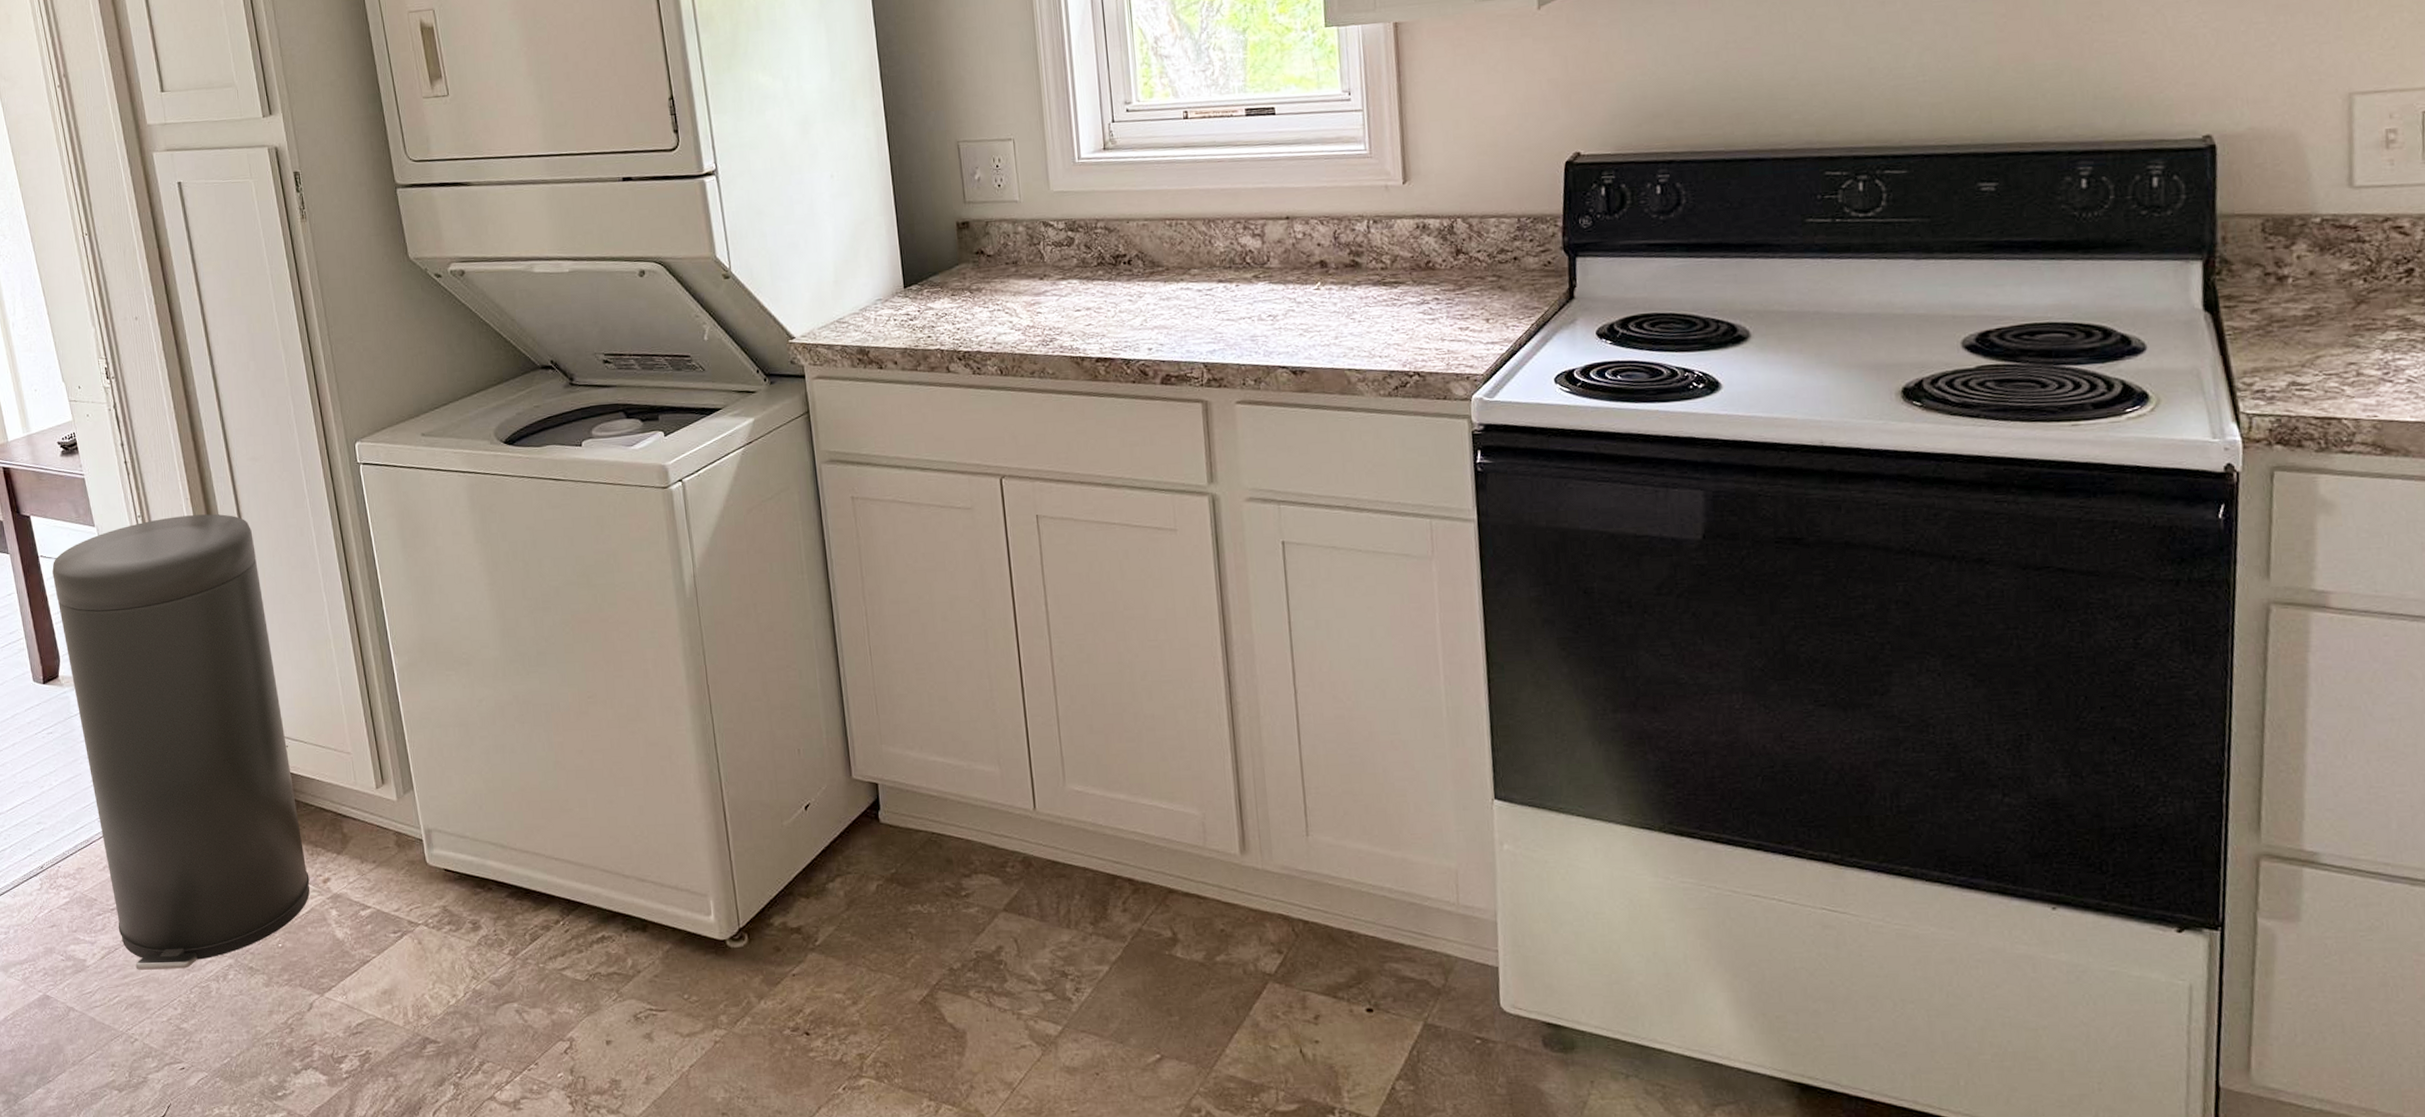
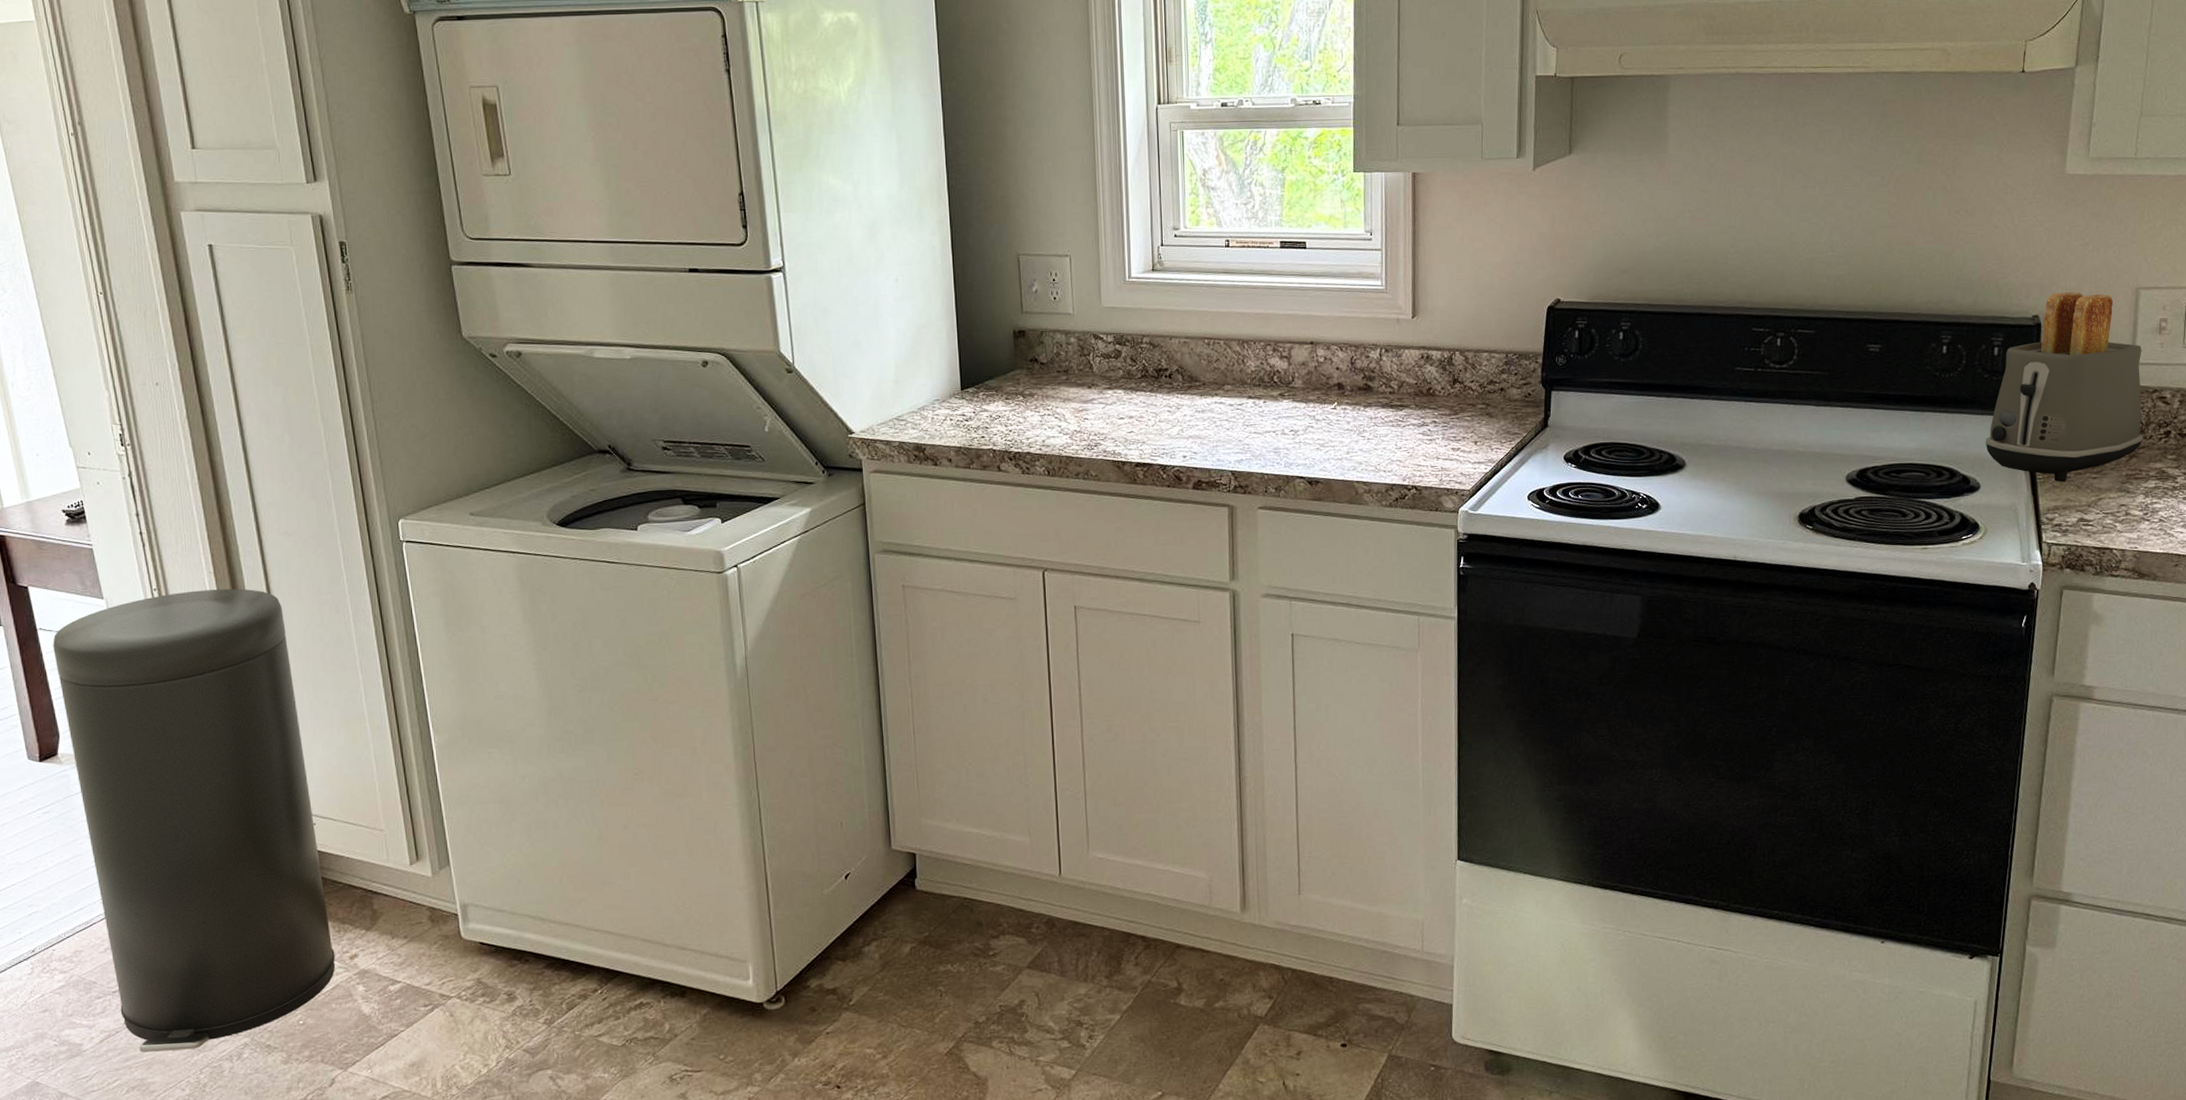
toaster: none [2148,103,2375,338] -> present [1985,292,2143,482]

